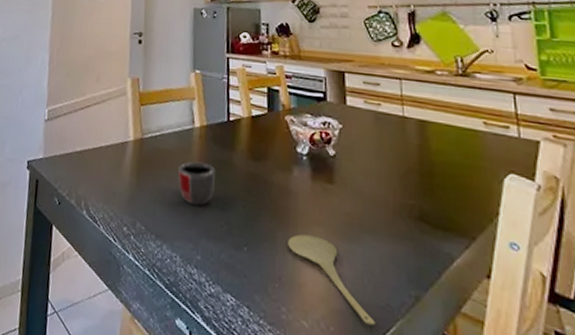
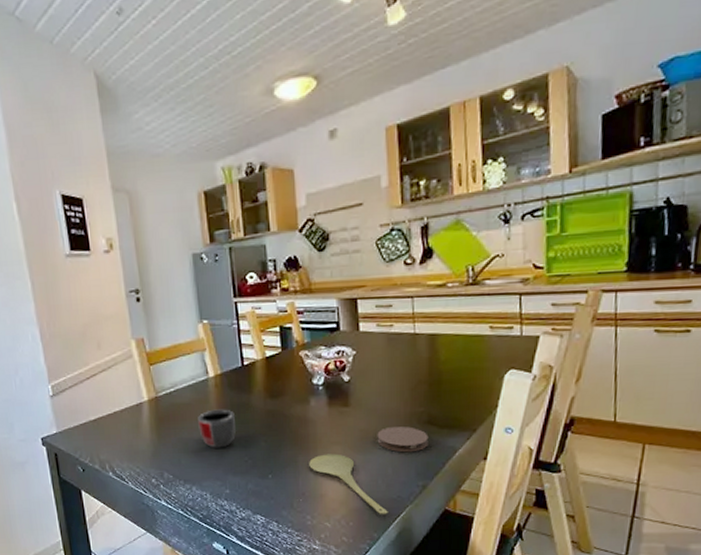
coaster: none [363,216,421,252] -> present [377,426,429,453]

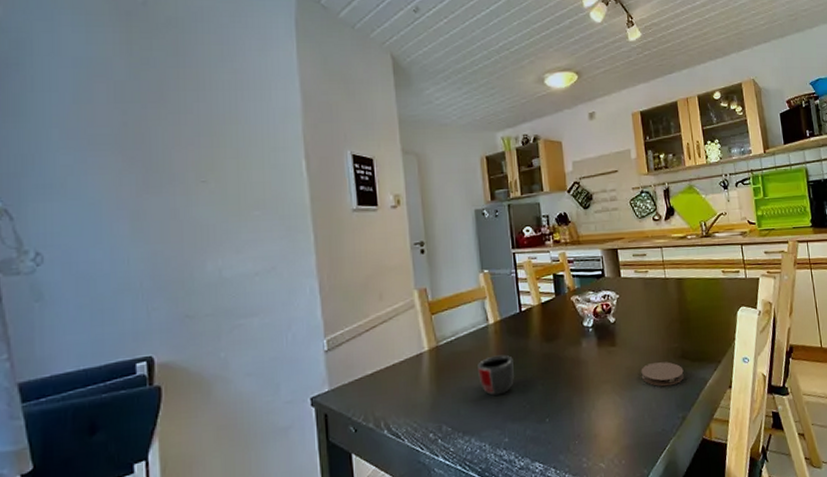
spoon: present [309,453,388,515] -> none [583,392,655,450]

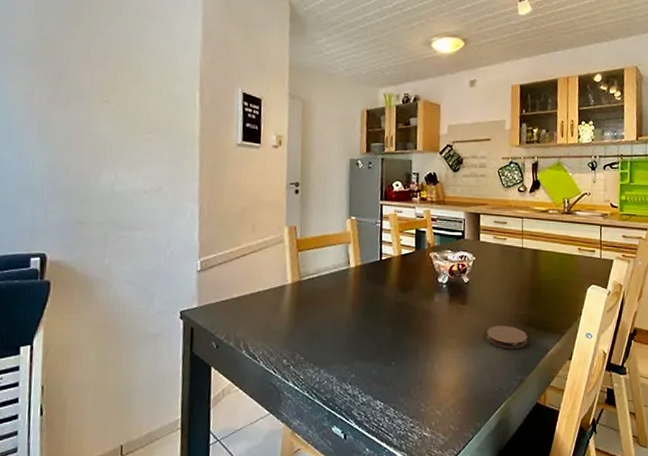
mug: present [478,355,514,396] -> none [334,297,368,334]

